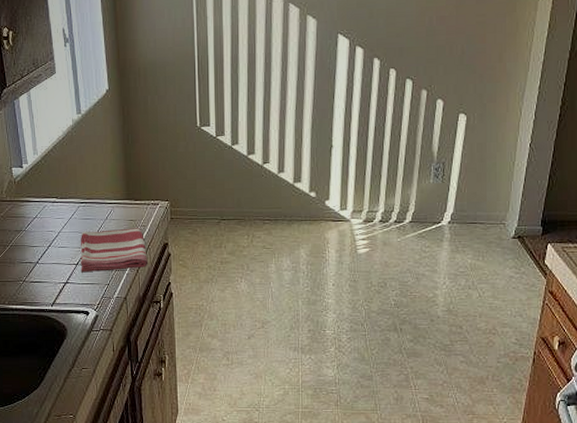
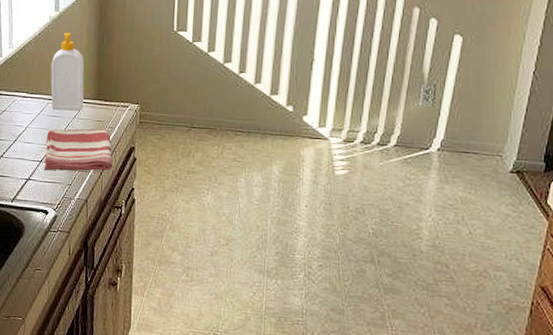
soap bottle: none [78,134,114,213] -> present [50,32,84,111]

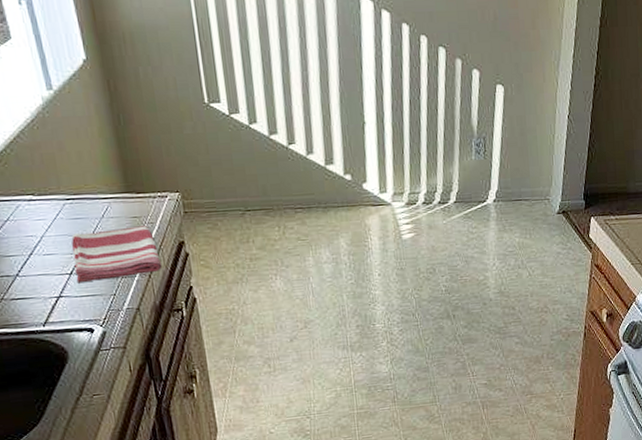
soap bottle: present [50,32,84,111] -> none [57,115,111,211]

